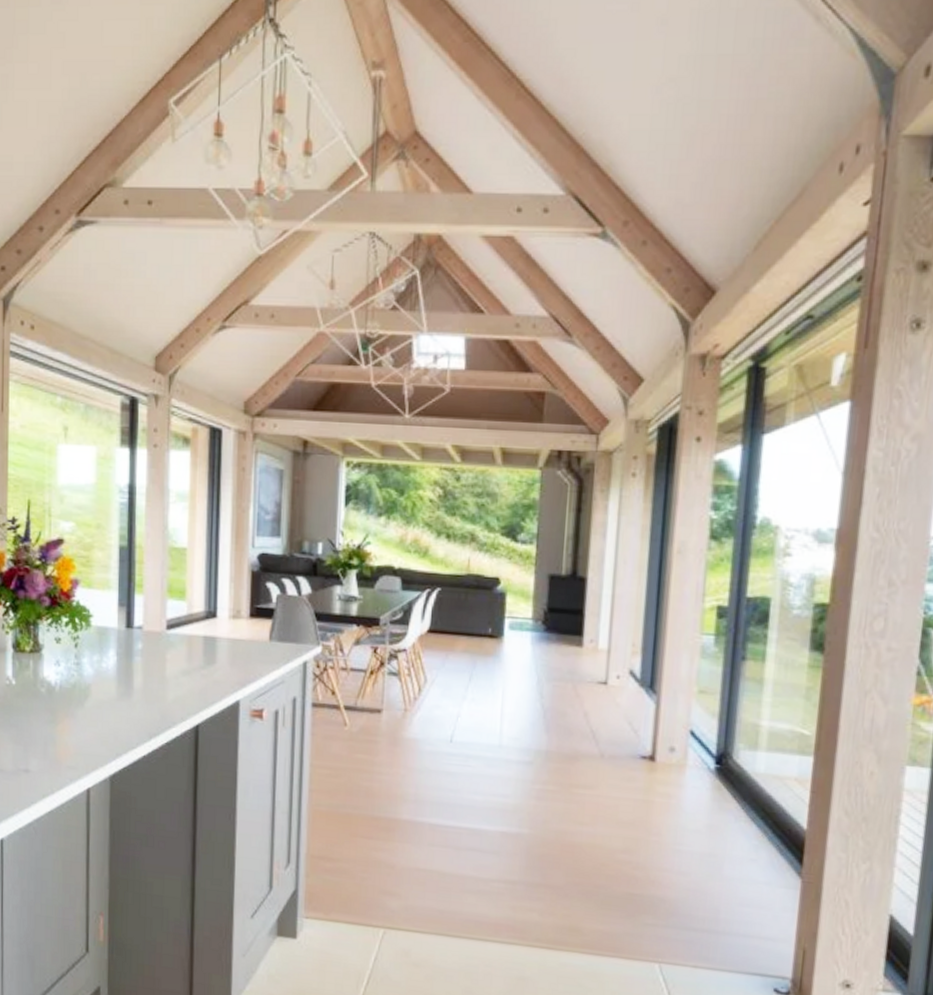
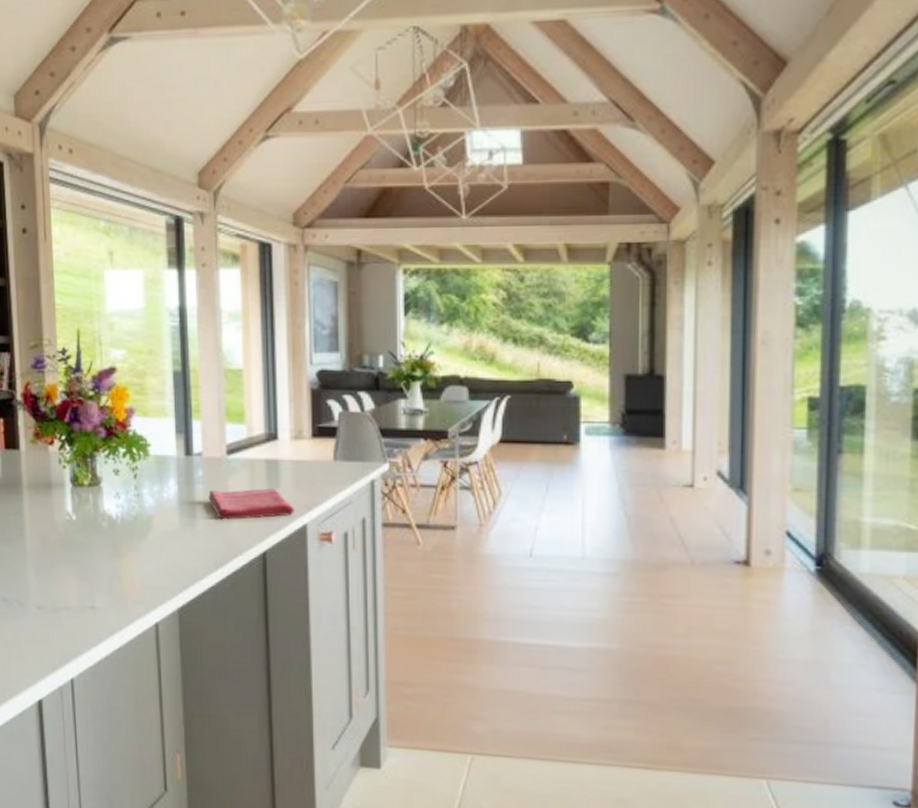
dish towel: none [146,663,229,693] -> present [208,488,294,520]

